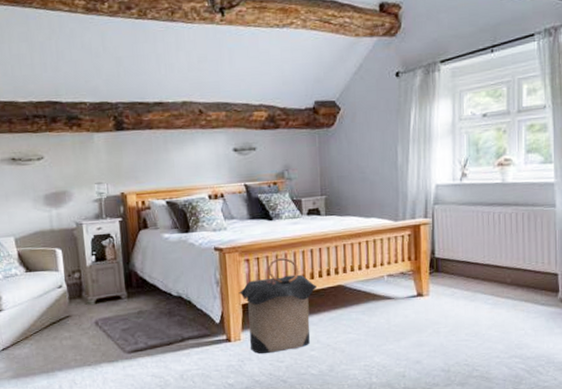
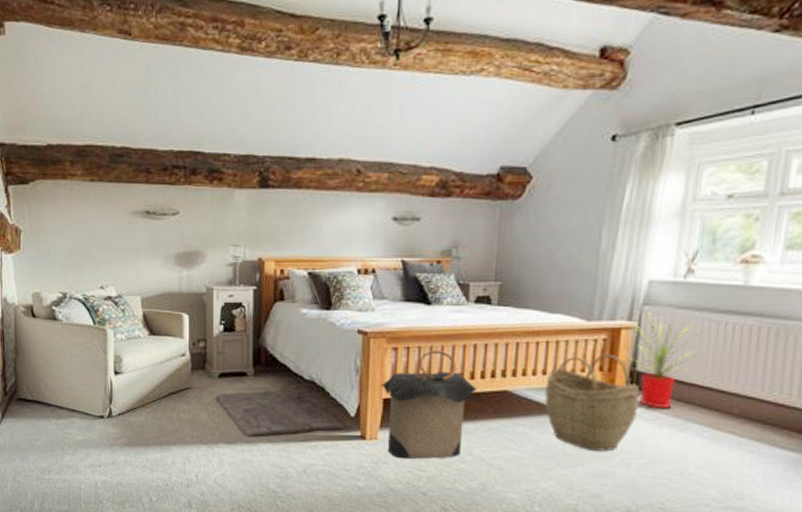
woven basket: none [370,246,440,326] -> present [544,353,640,452]
house plant: none [428,210,479,286] -> present [629,312,704,409]

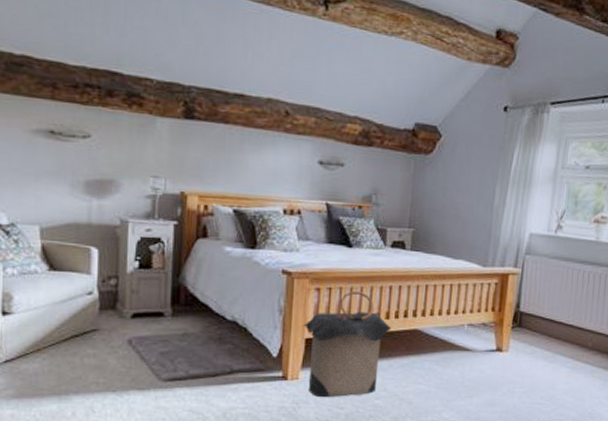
woven basket: present [544,353,640,452] -> none [448,296,522,382]
house plant: present [629,312,704,409] -> none [515,261,568,344]

